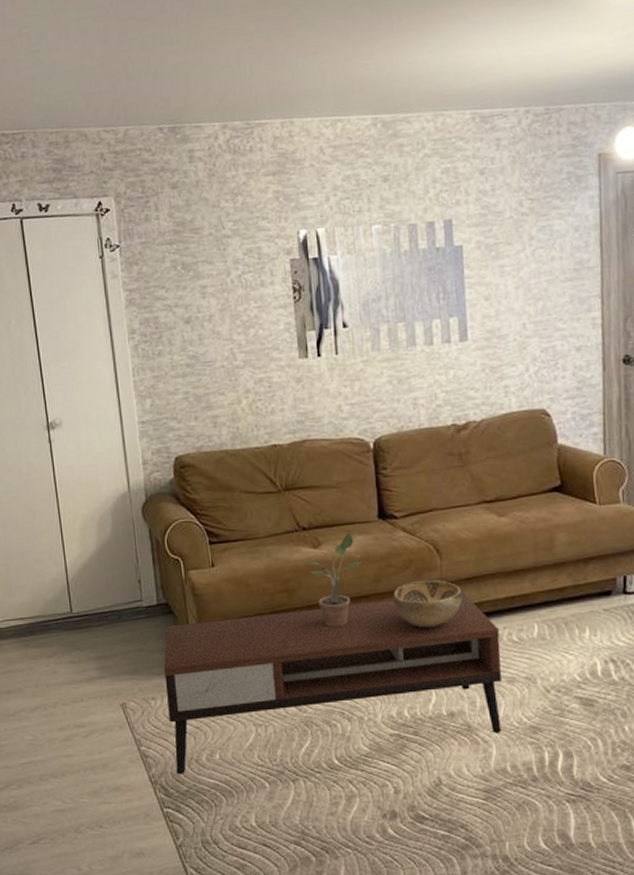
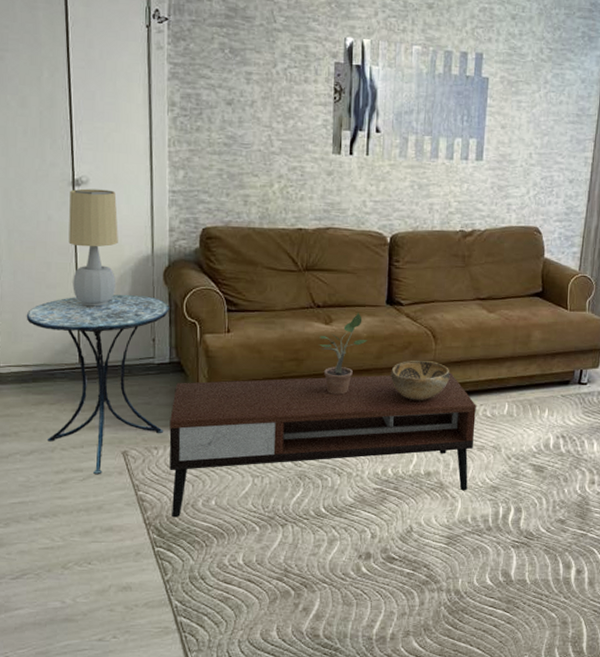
side table: none [18,535,160,730] -> present [26,295,171,475]
table lamp: none [46,429,98,552] -> present [68,188,118,307]

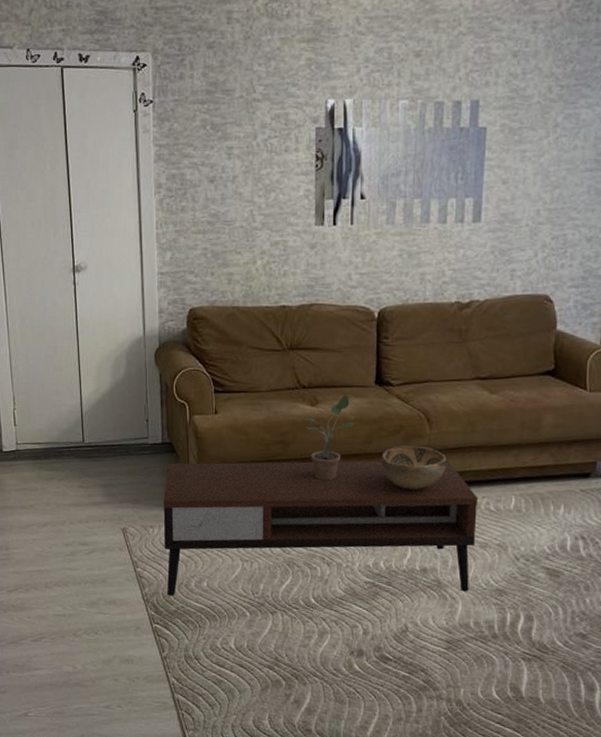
side table: present [26,295,171,475] -> none [37,376,162,549]
table lamp: present [68,188,118,307] -> none [71,274,114,388]

